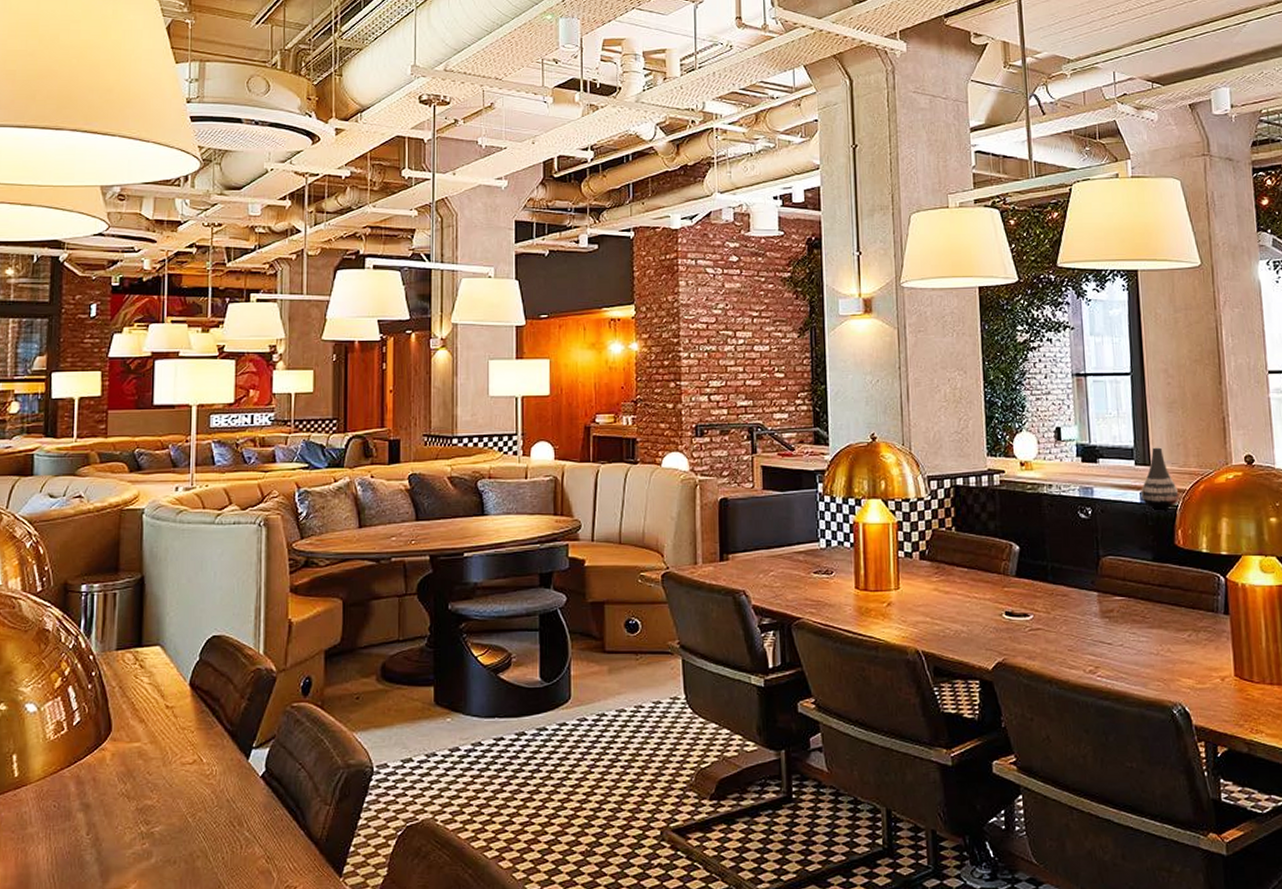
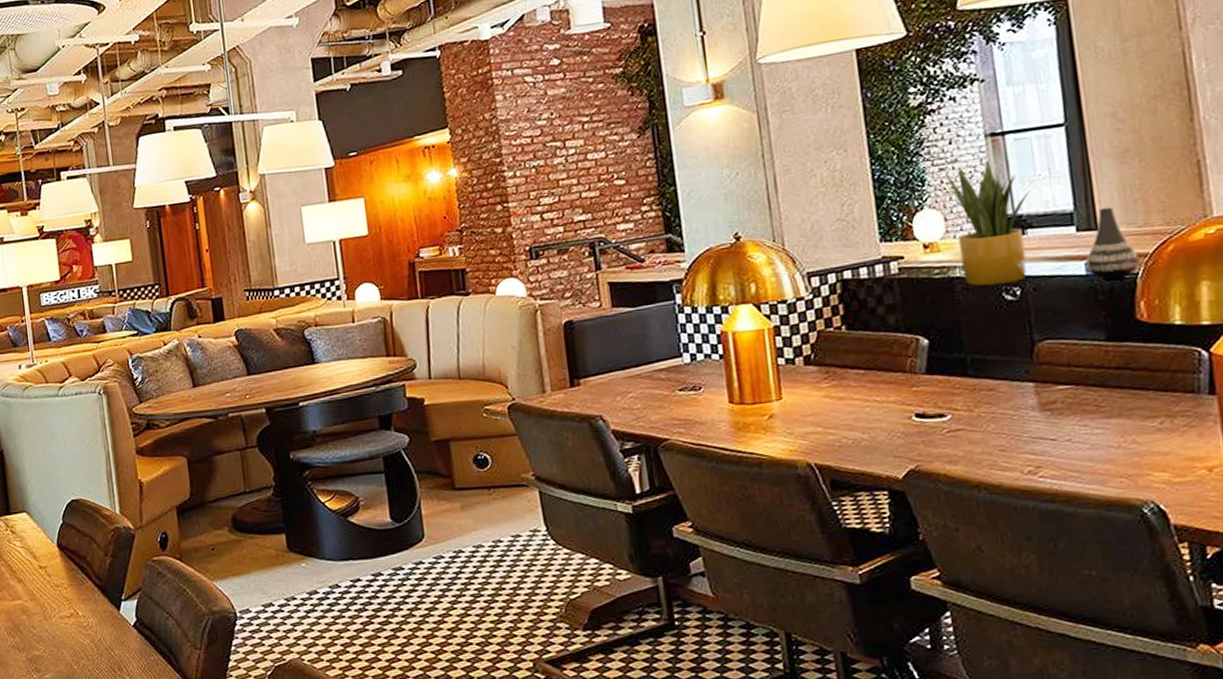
planter: none [1039,394,1104,504] -> present [944,158,1031,286]

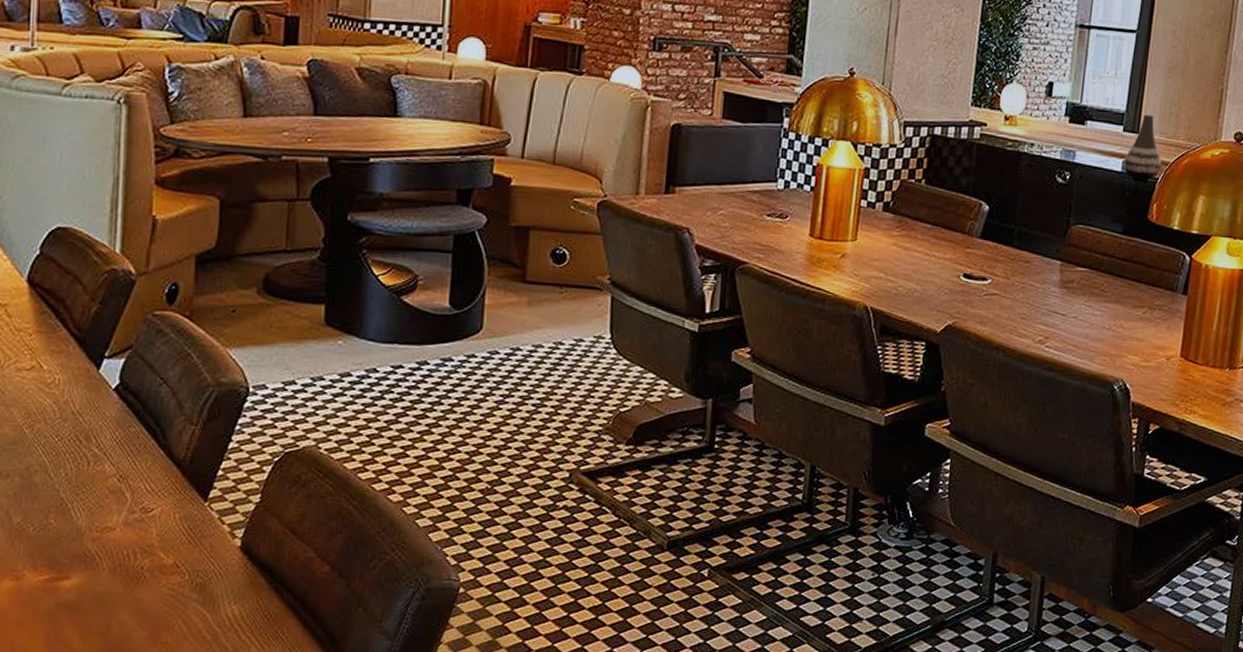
planter: present [944,158,1031,286] -> none [1030,47,1099,168]

